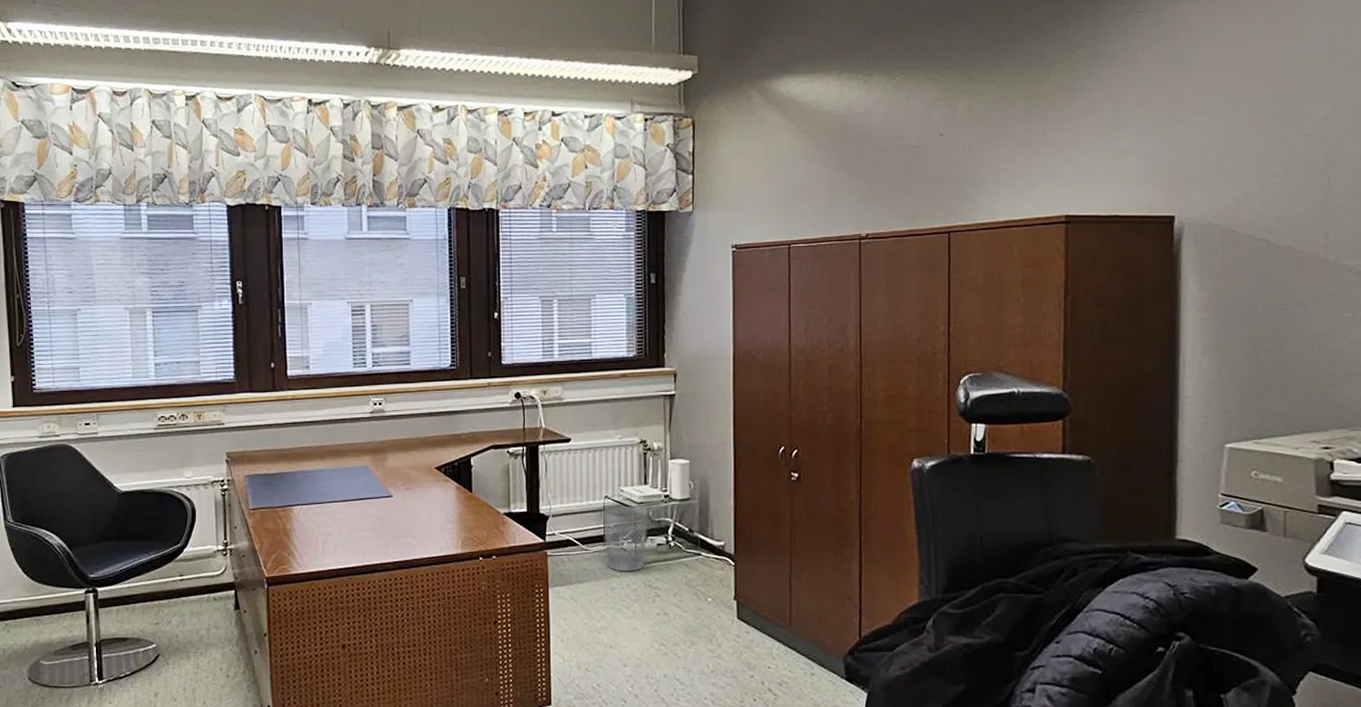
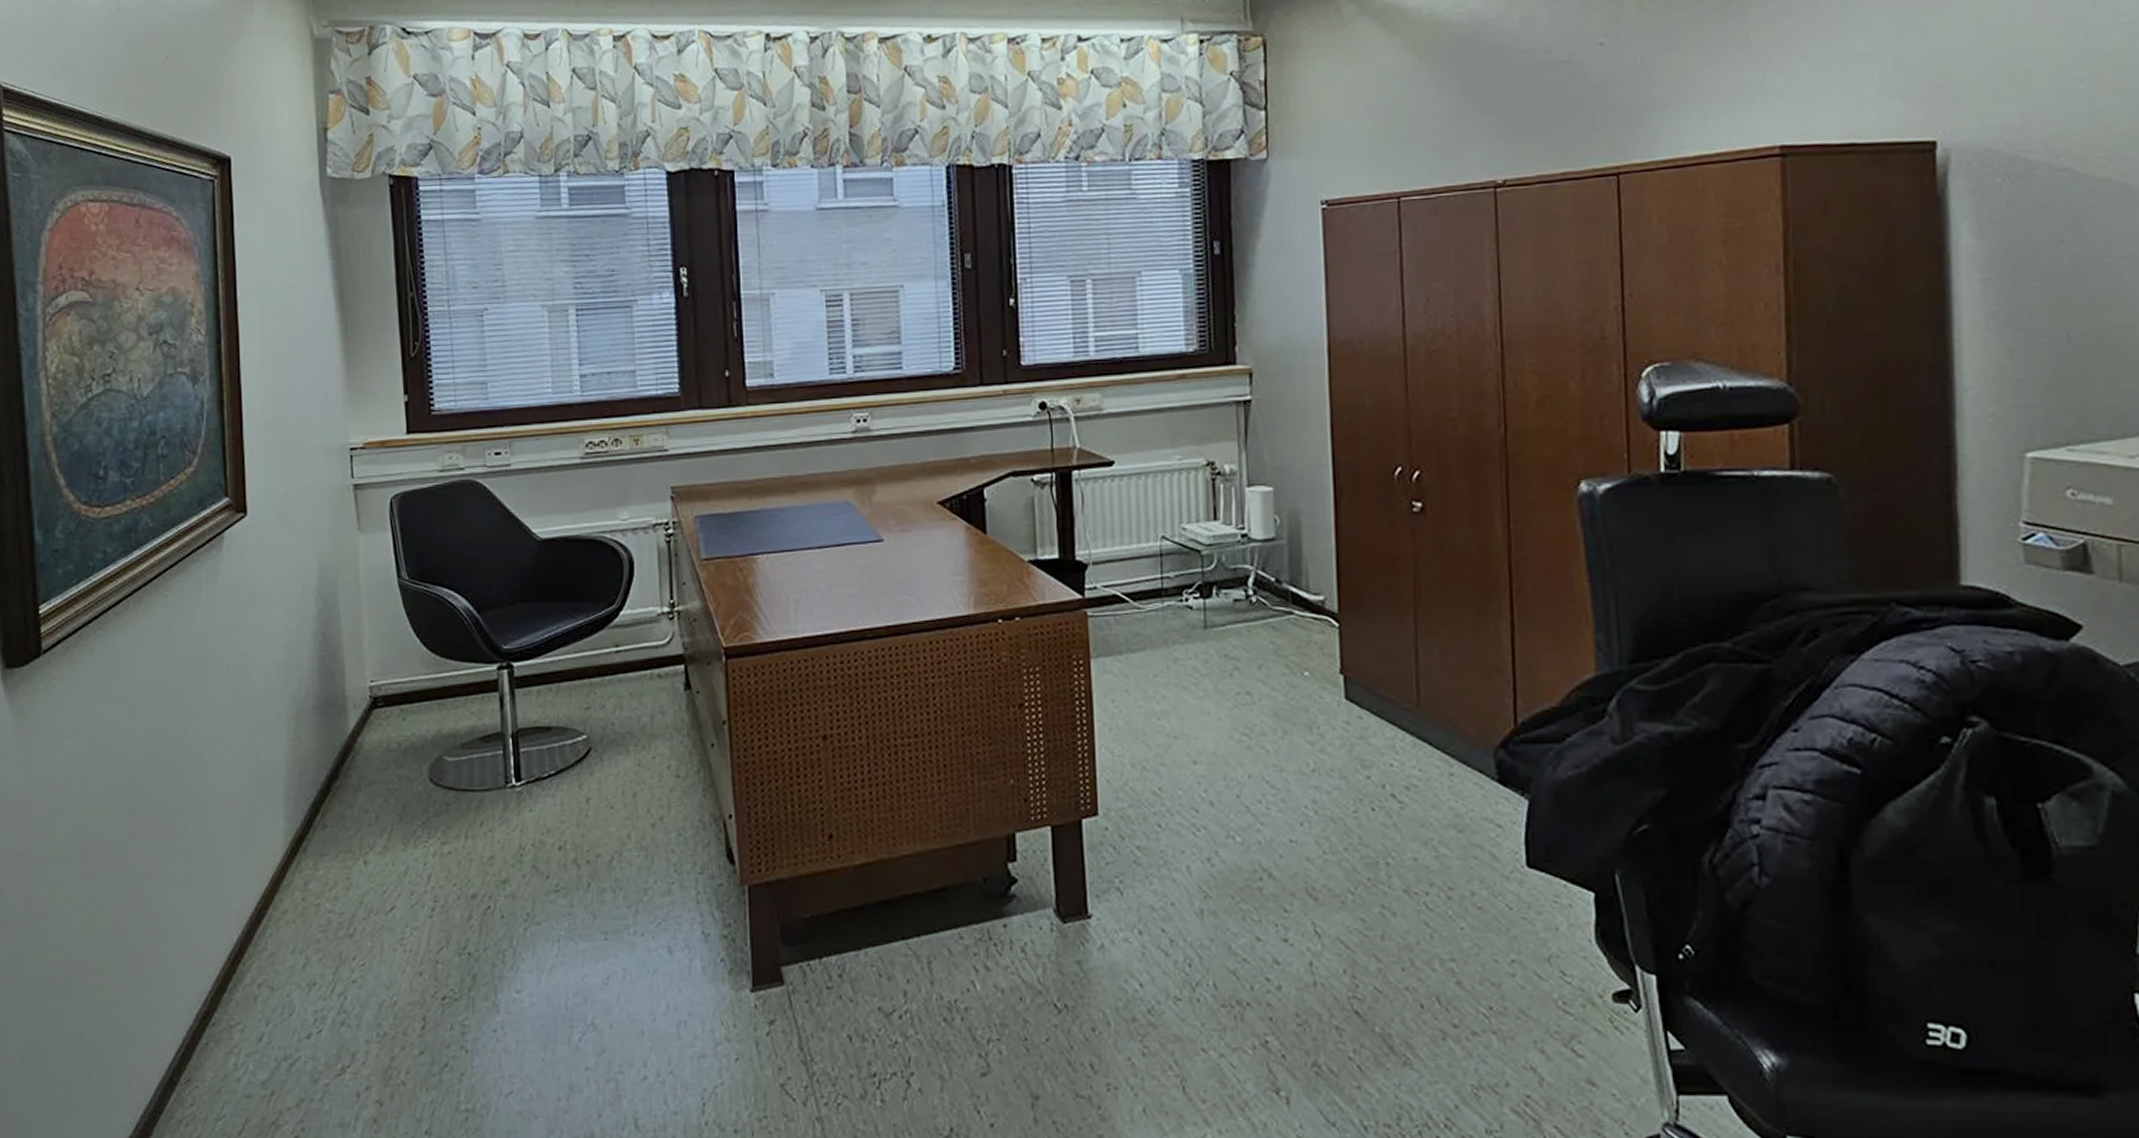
wastebasket: present [602,505,648,572] -> none [1158,548,1220,637]

